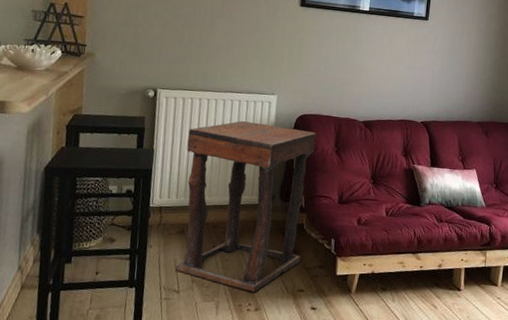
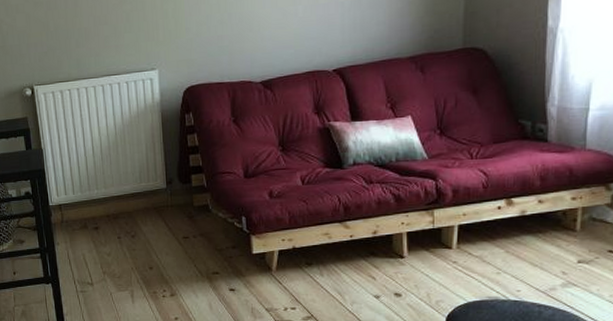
side table: present [175,121,316,292] -> none [73,103,211,279]

